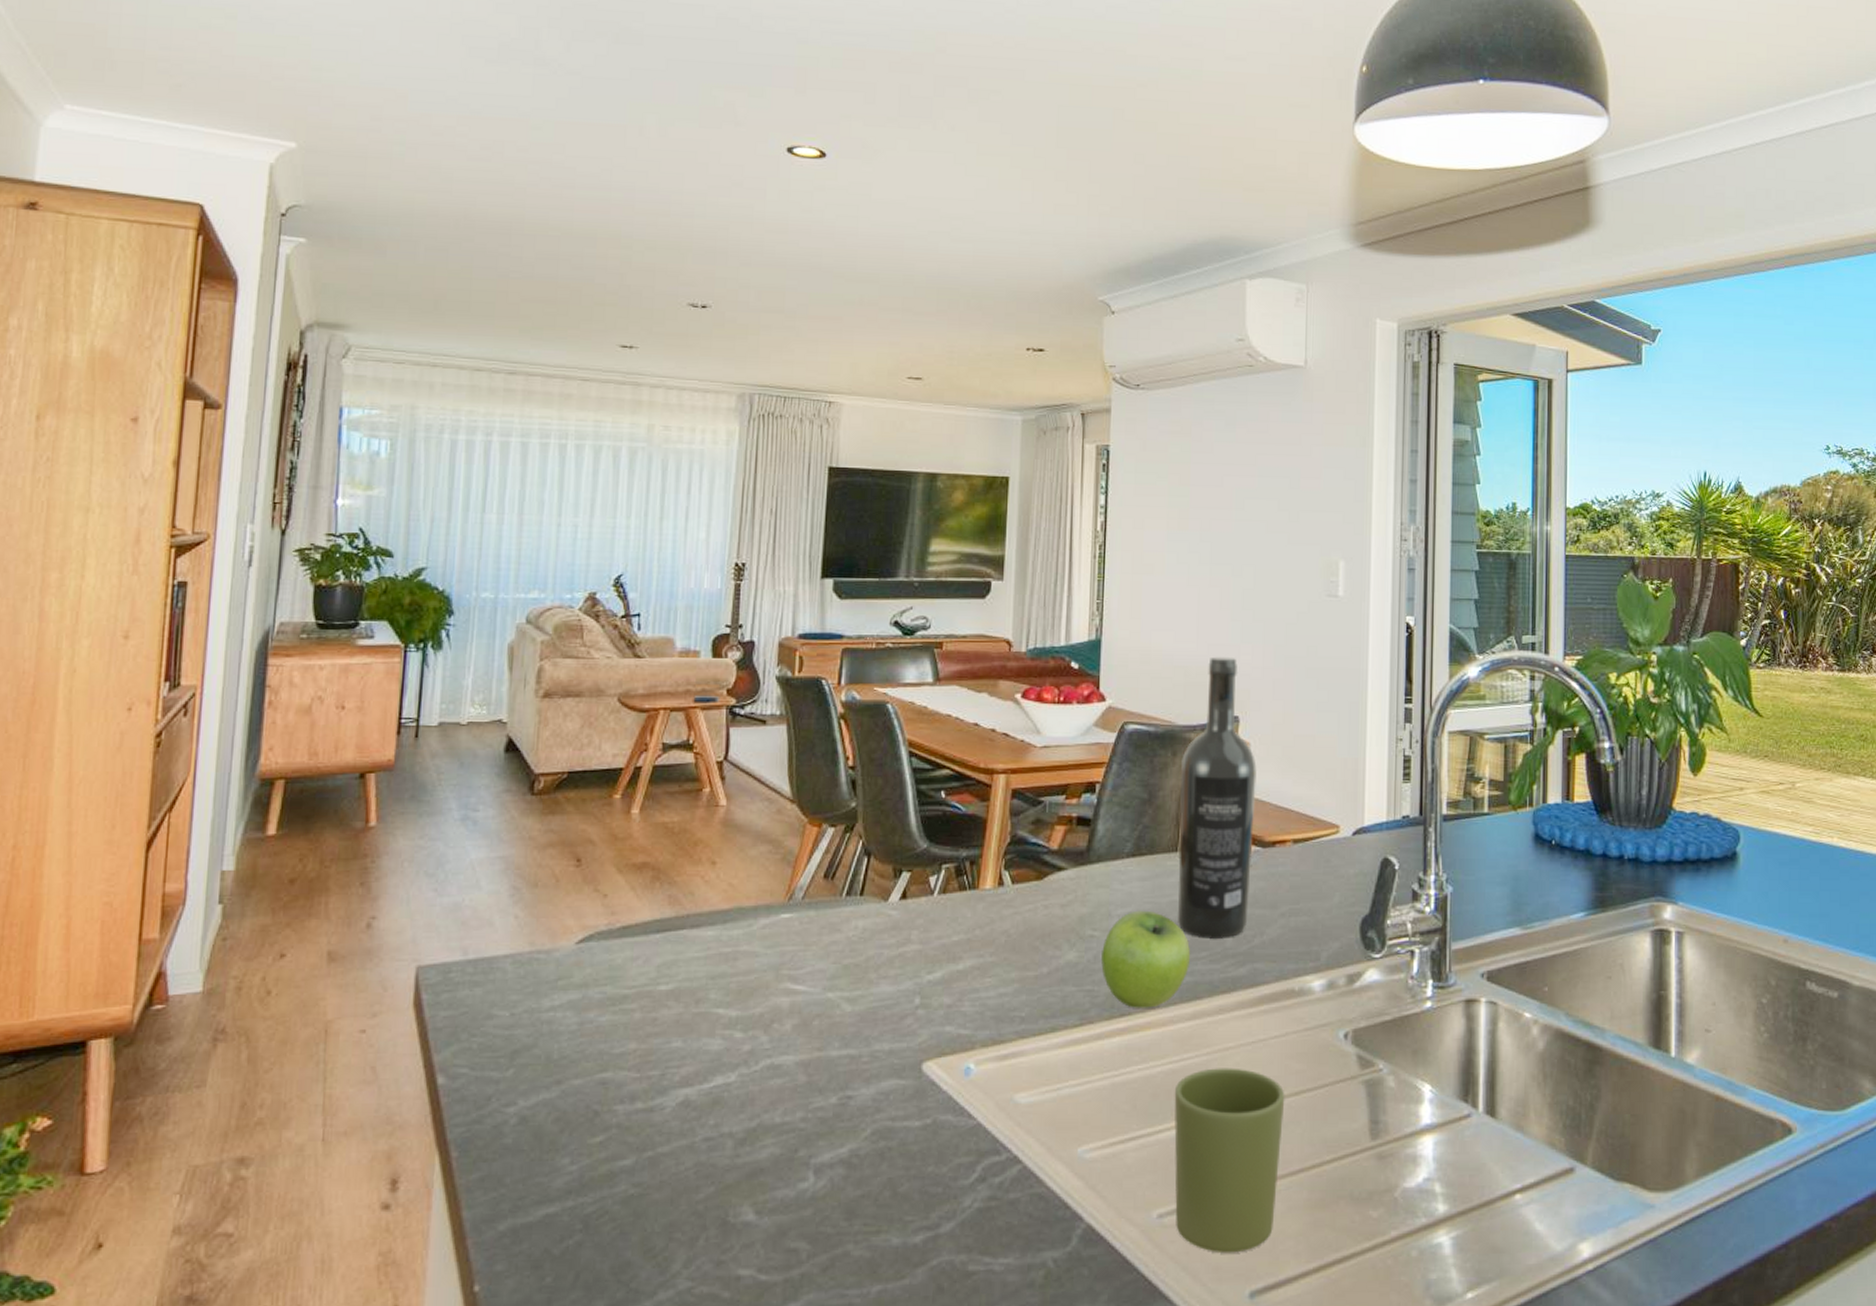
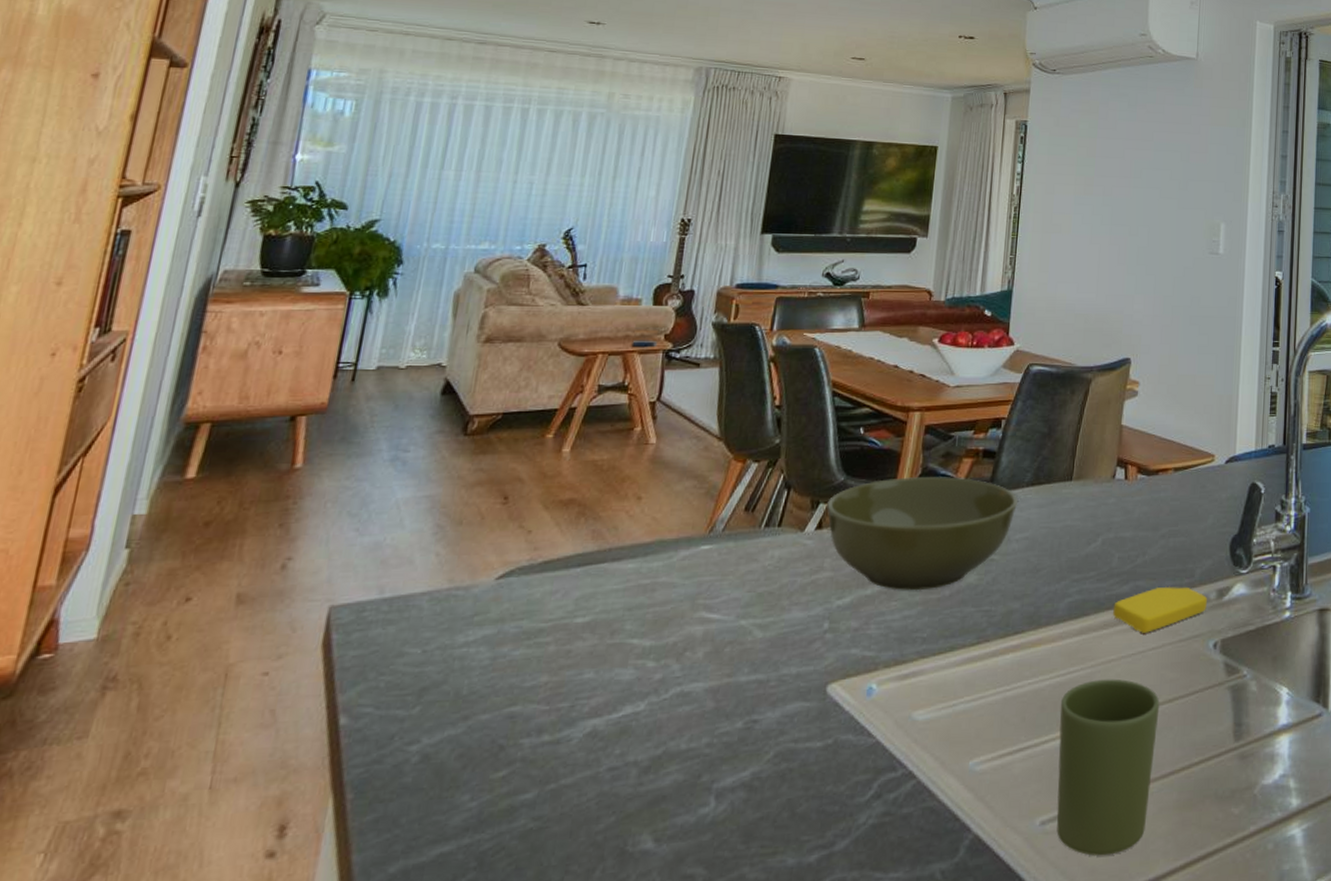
bowl: none [910,844,1119,967] -> present [826,476,1019,591]
fruit: present [1101,910,1191,1008] -> none [999,535,1081,626]
wine bottle: present [1178,656,1257,937] -> none [1070,305,1145,558]
sponge: none [1229,969,1336,1020] -> present [1113,586,1208,633]

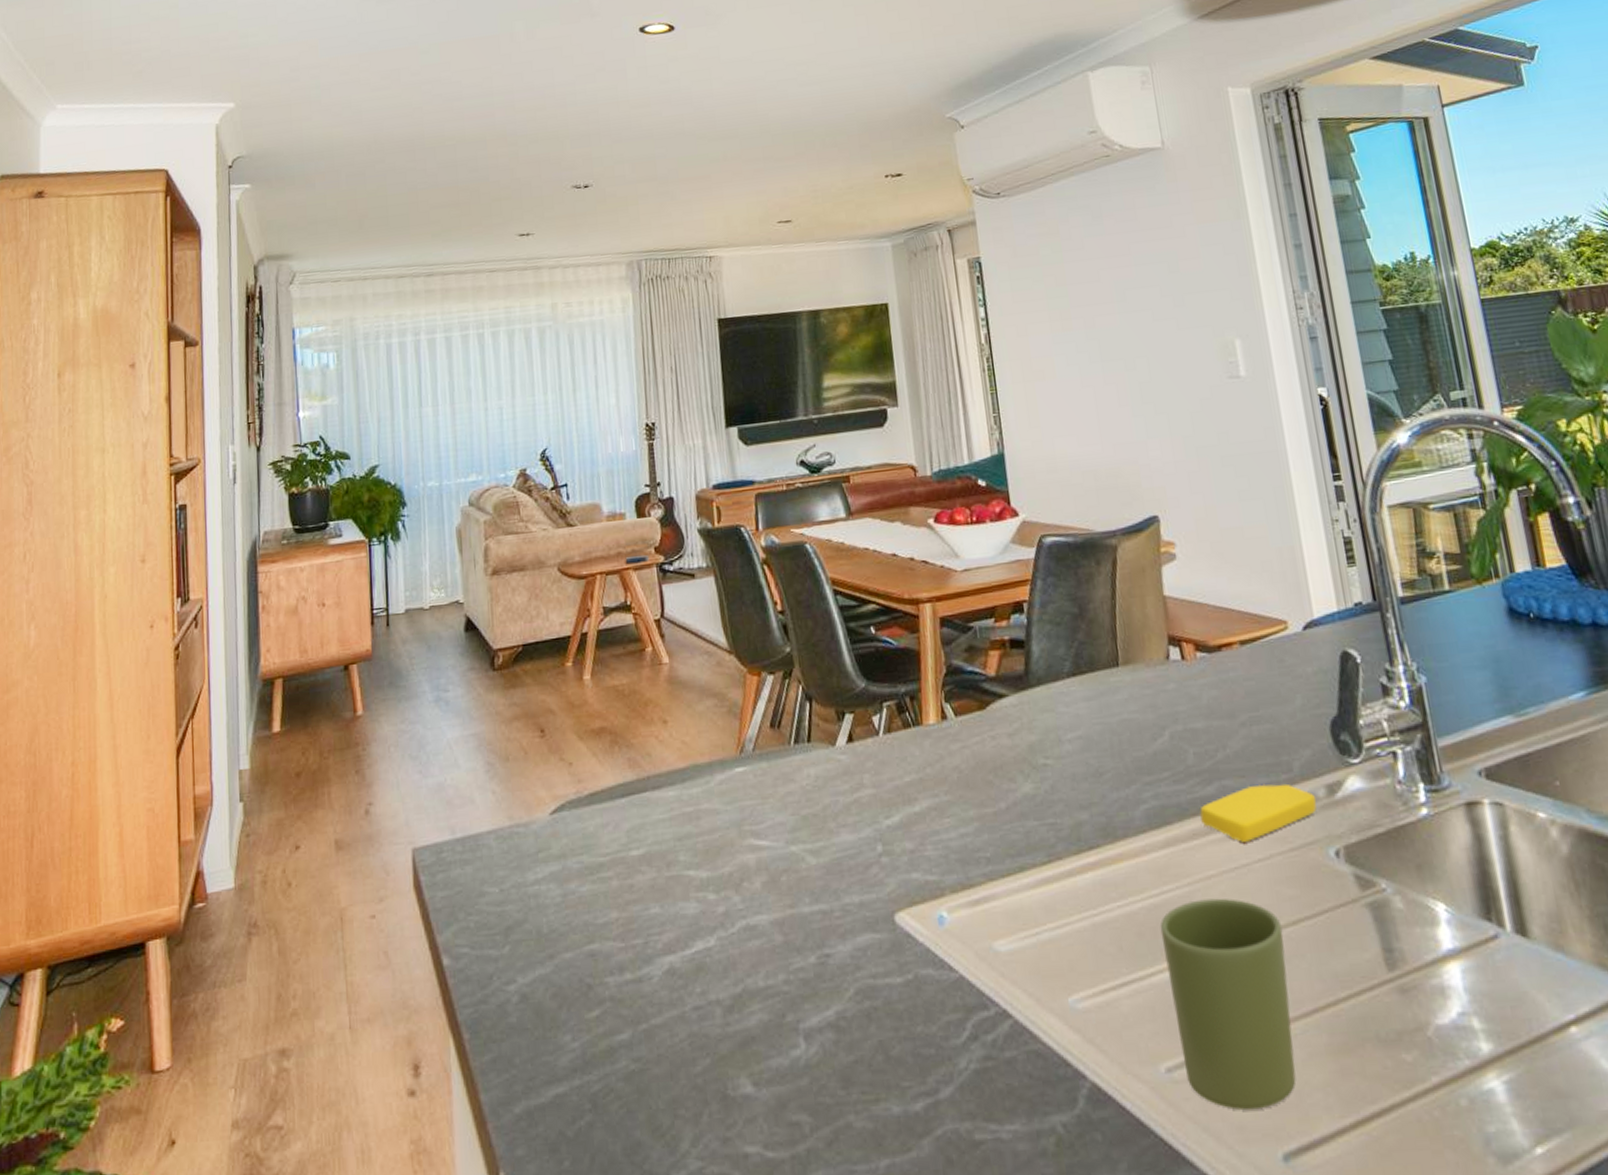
bowl: present [826,476,1019,591] -> none [853,673,1062,805]

